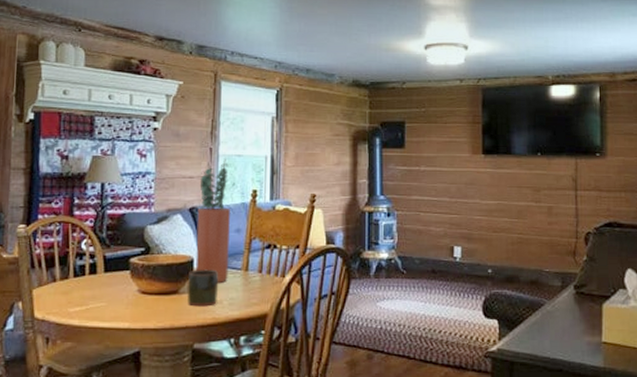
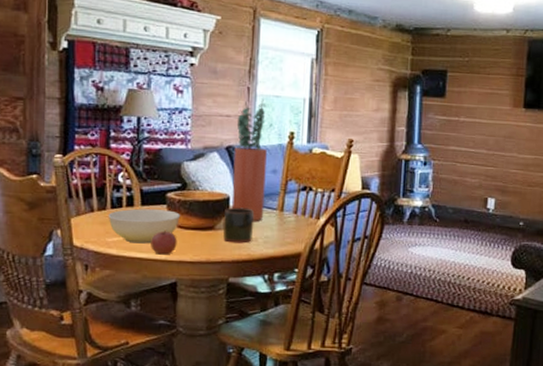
bowl: none [70,276,144,312] -> present [108,208,181,244]
fruit: none [113,296,141,323] -> present [151,229,177,255]

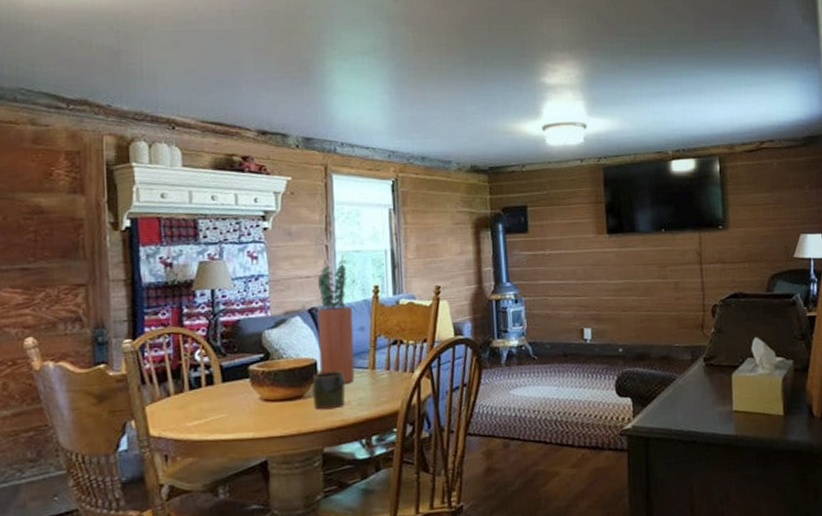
bowl: present [108,208,181,244] -> none [186,384,266,425]
fruit: present [151,229,177,255] -> none [235,405,265,433]

